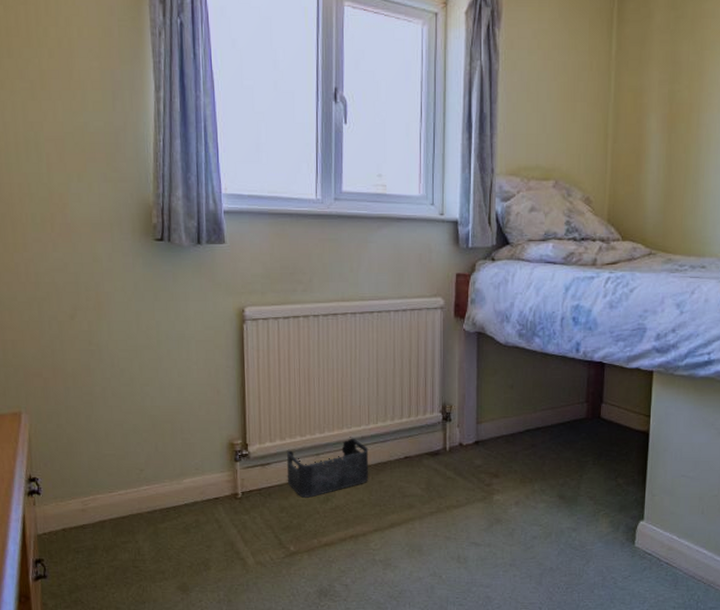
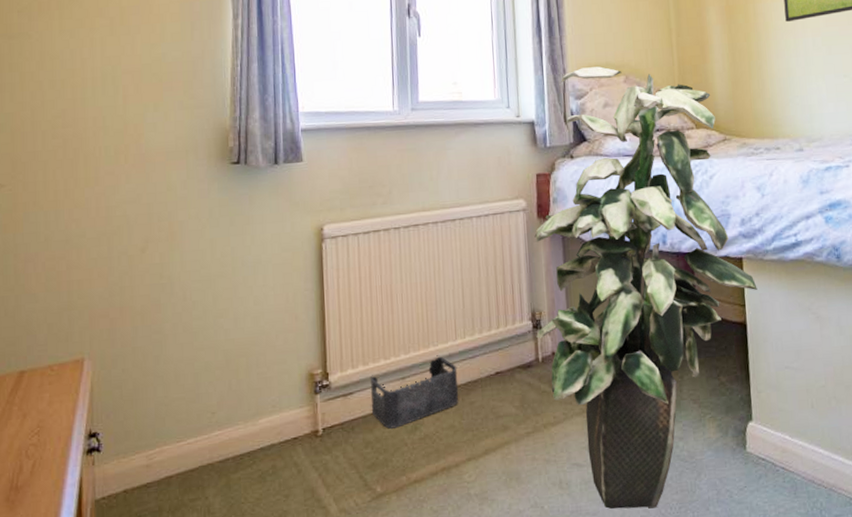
indoor plant: none [445,169,664,585] -> present [534,66,757,509]

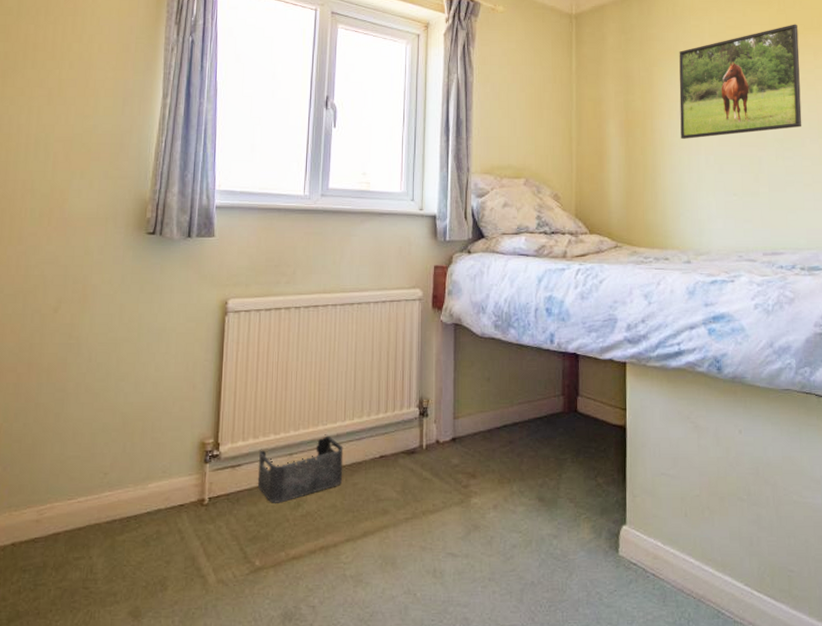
indoor plant: present [534,66,757,509] -> none [422,168,639,604]

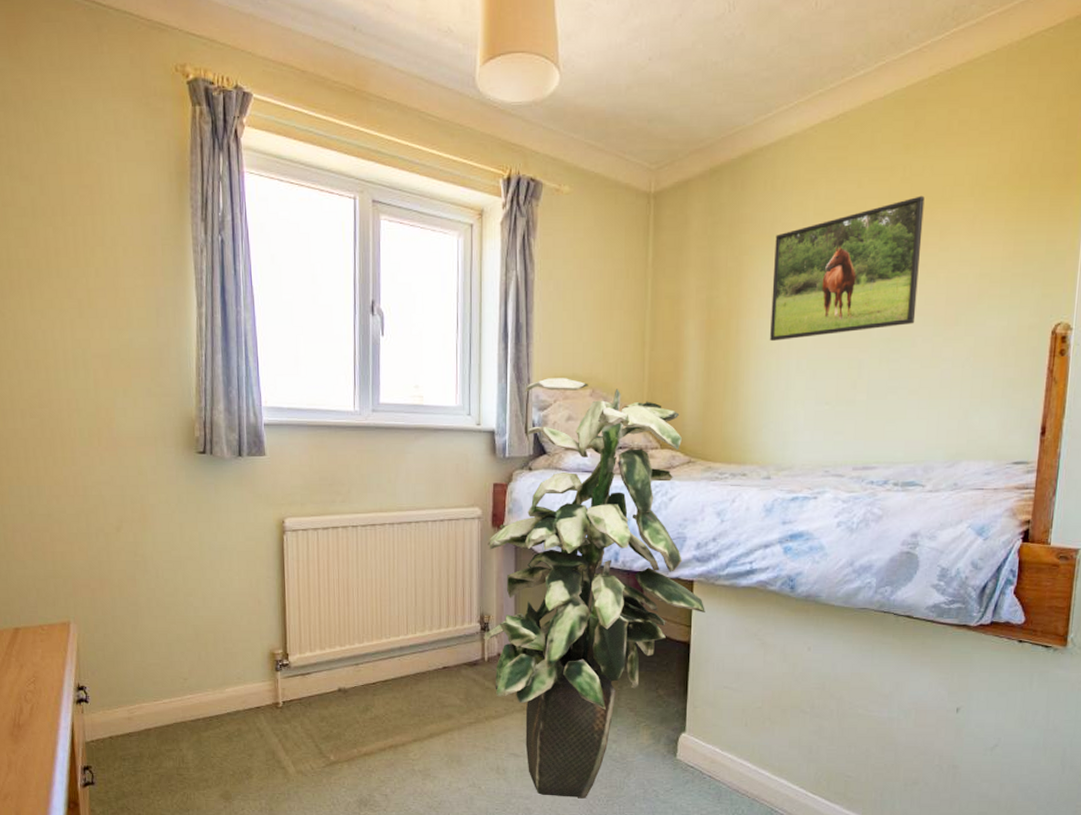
storage bin: present [257,434,344,503] -> none [326,647,408,707]
indoor plant: none [422,168,639,604] -> present [484,378,705,798]

